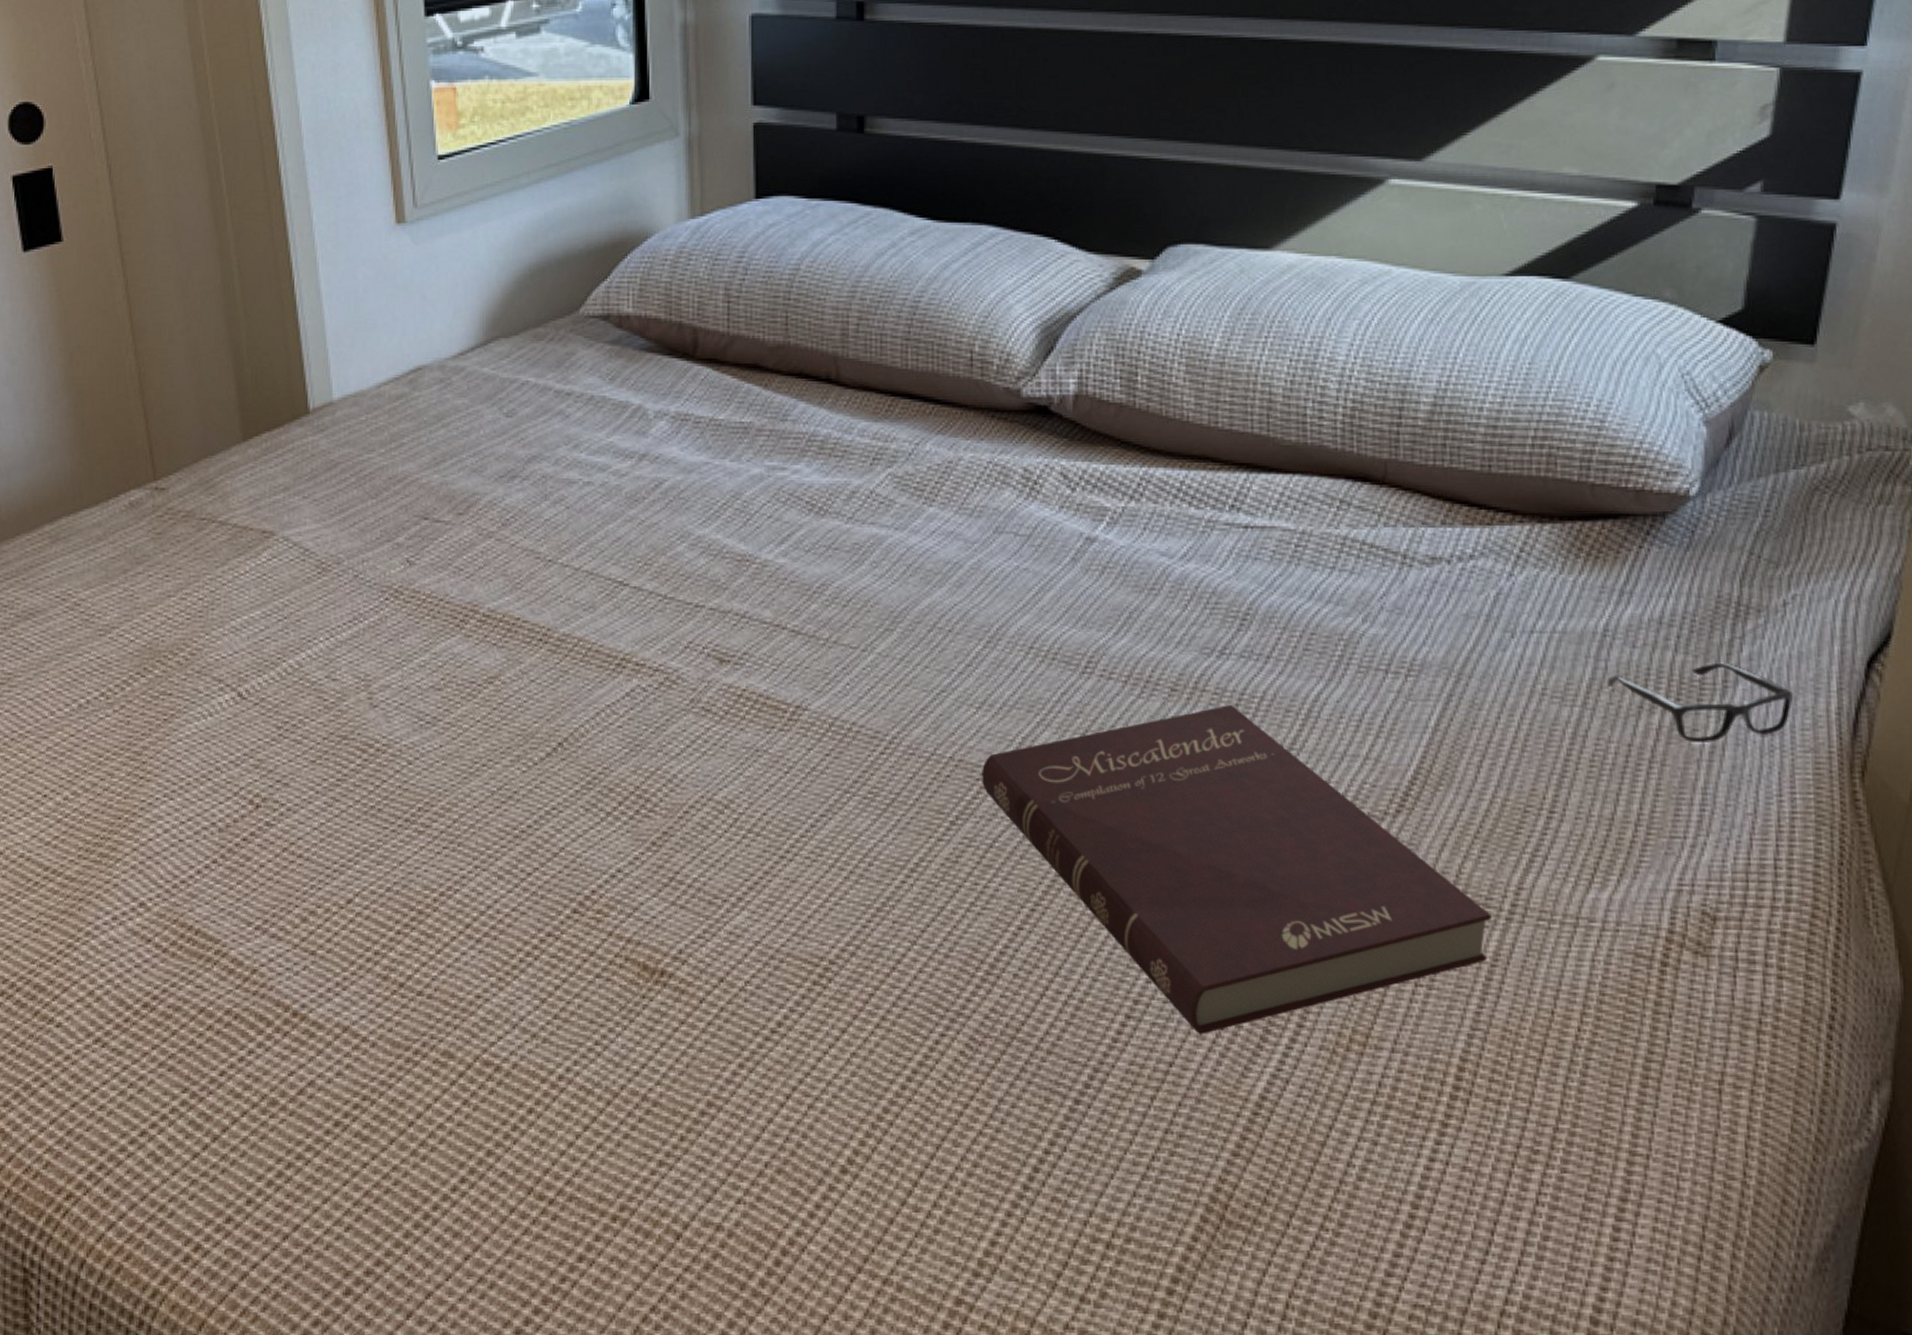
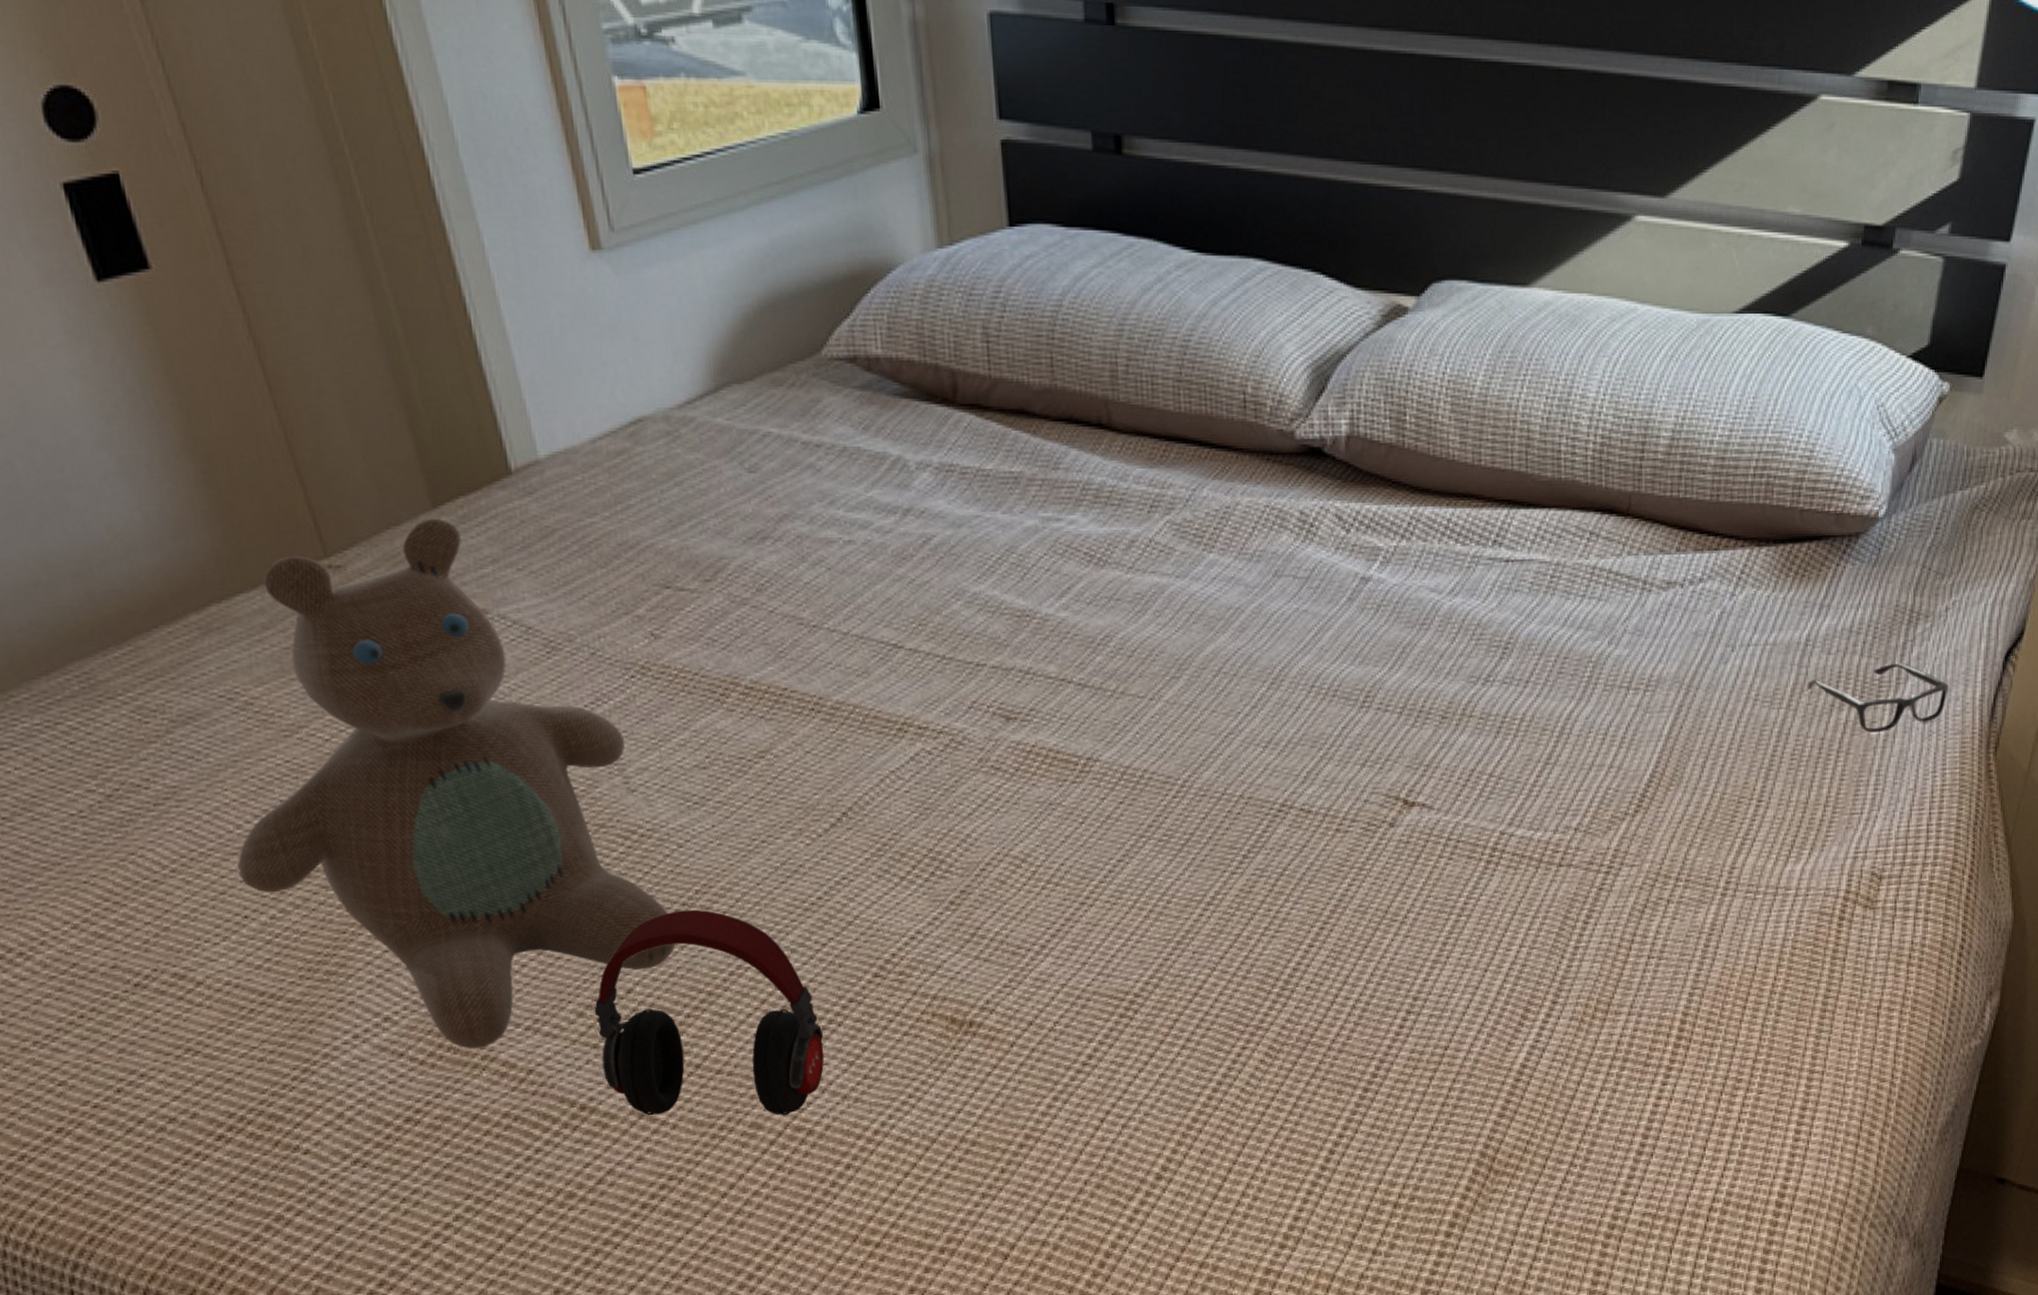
teddy bear: none [46,449,395,943] -> present [237,518,676,1049]
headphones: none [316,826,519,1048] -> present [594,909,825,1116]
book: present [982,705,1492,1035] -> none [1270,728,1710,1020]

